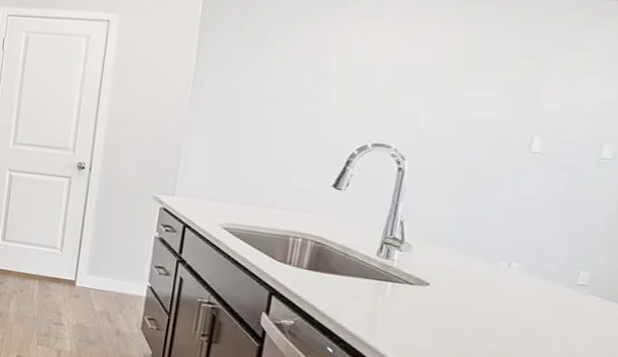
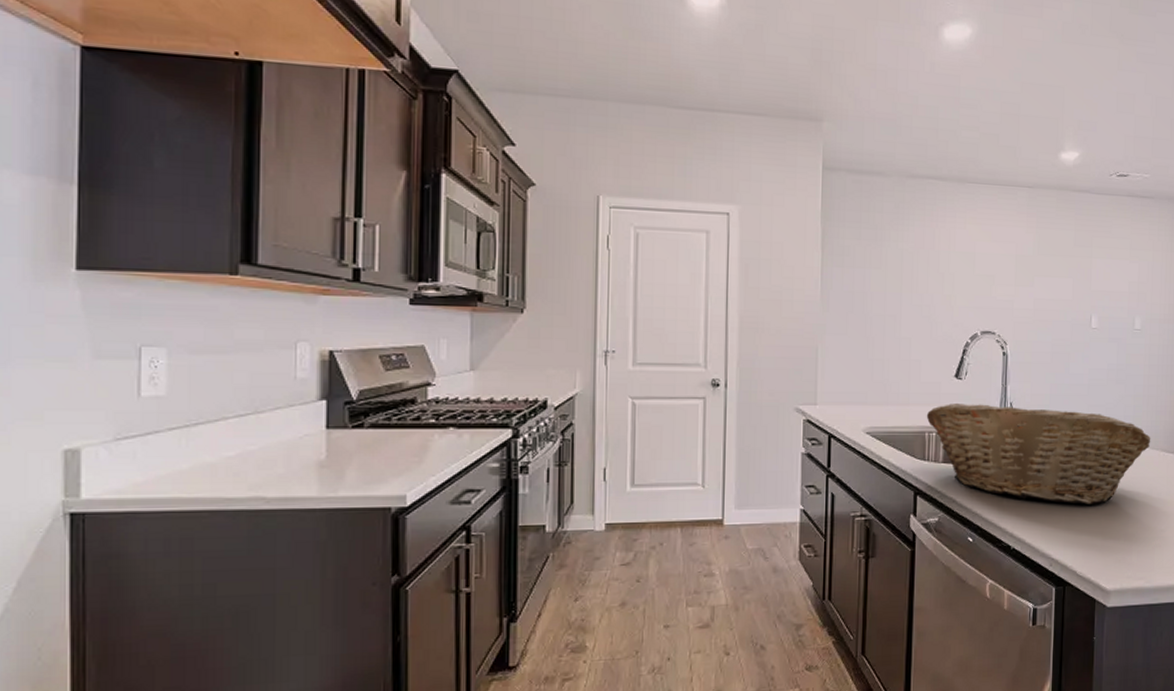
fruit basket: none [293,212,608,348] -> present [926,404,1151,504]

